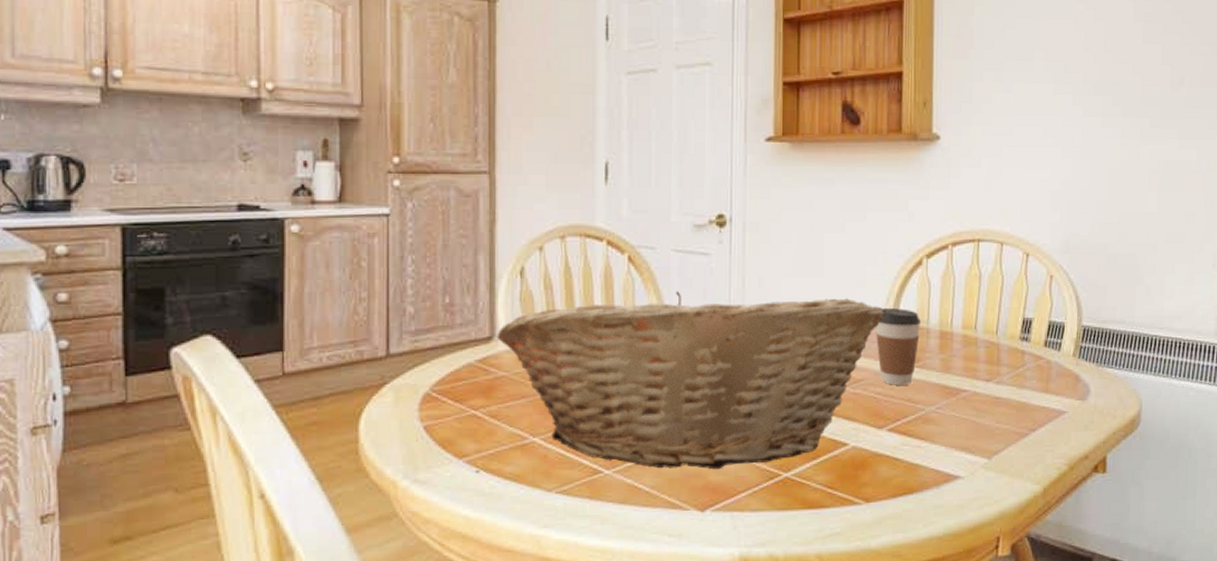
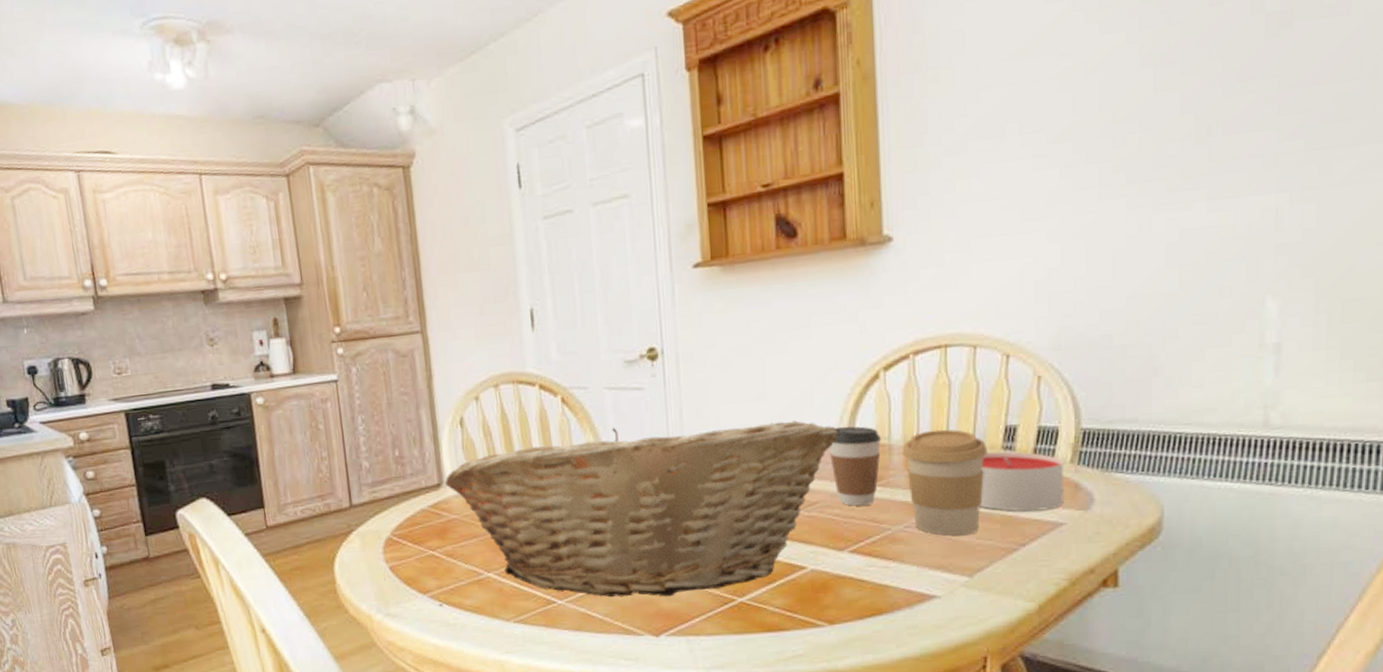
coffee cup: none [938,317,1009,419] -> present [902,429,988,536]
candle: none [999,342,1068,399] -> present [979,451,1064,512]

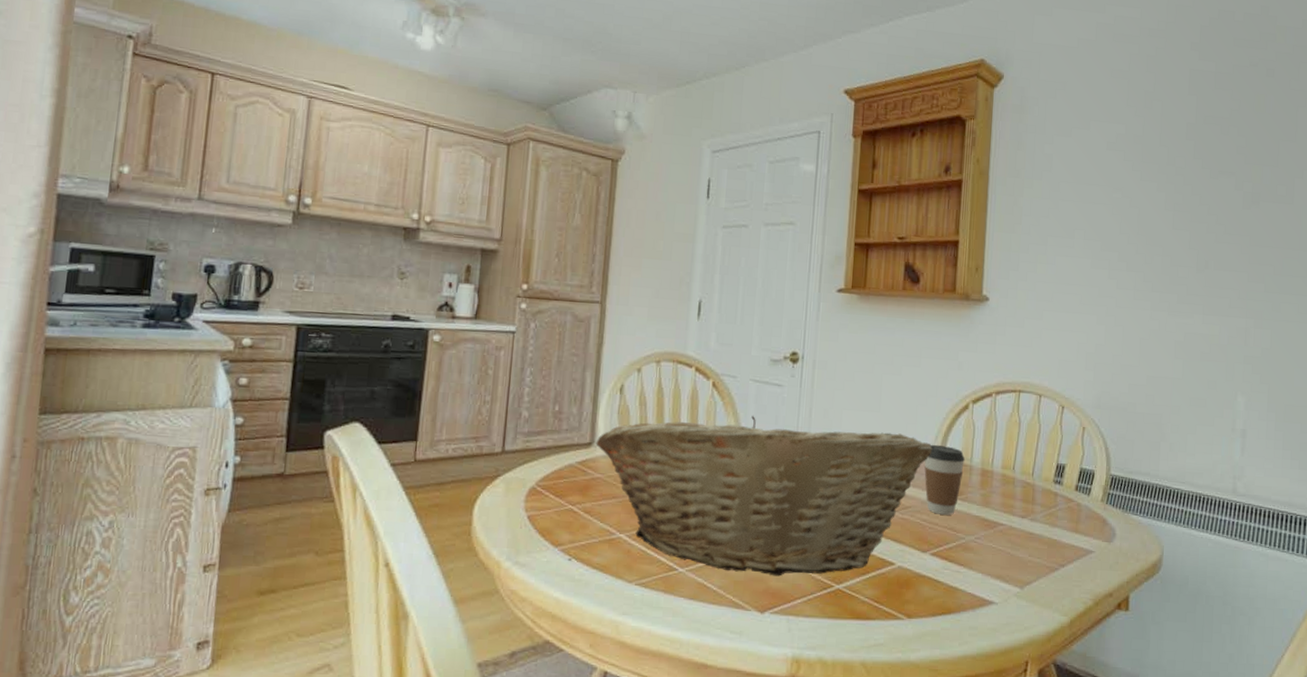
coffee cup: present [902,429,988,536] -> none [980,458,1043,552]
candle: present [979,451,1064,512] -> none [1032,483,1096,539]

